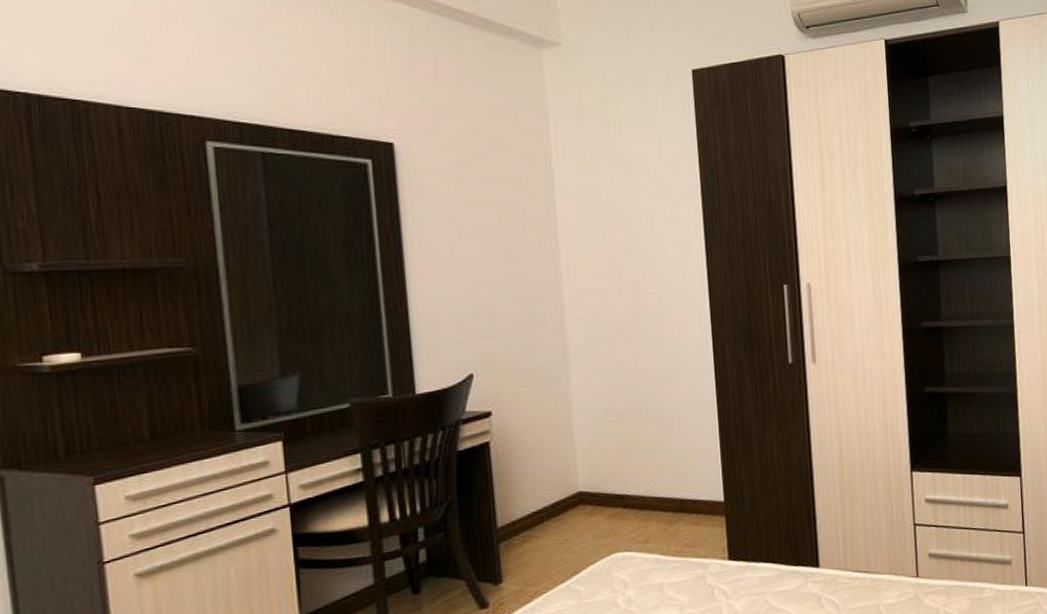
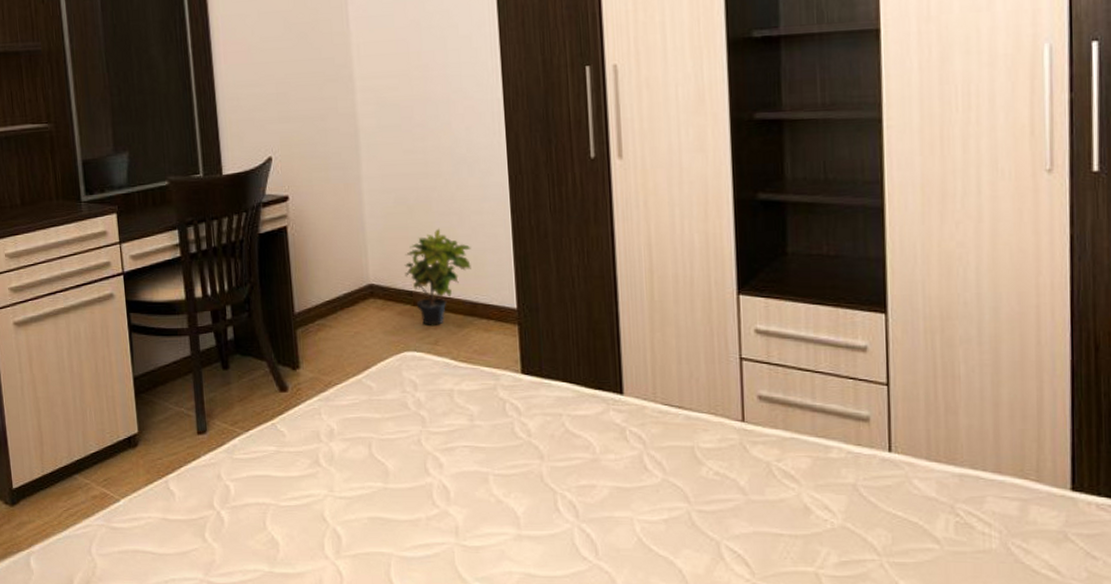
potted plant: none [615,433,681,526] -> present [404,228,471,325]

